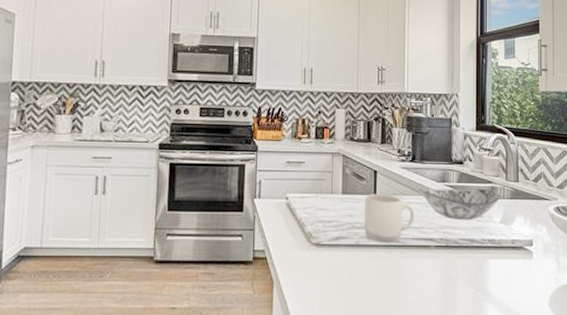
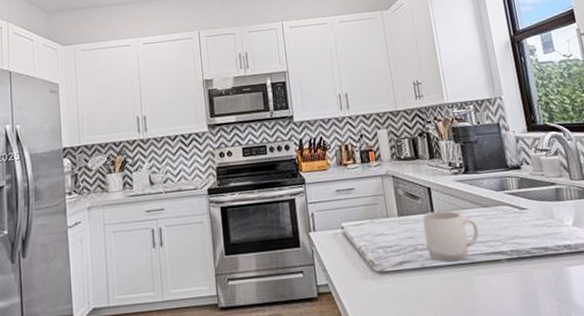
decorative bowl: present [419,188,501,221] -> none [478,191,569,229]

